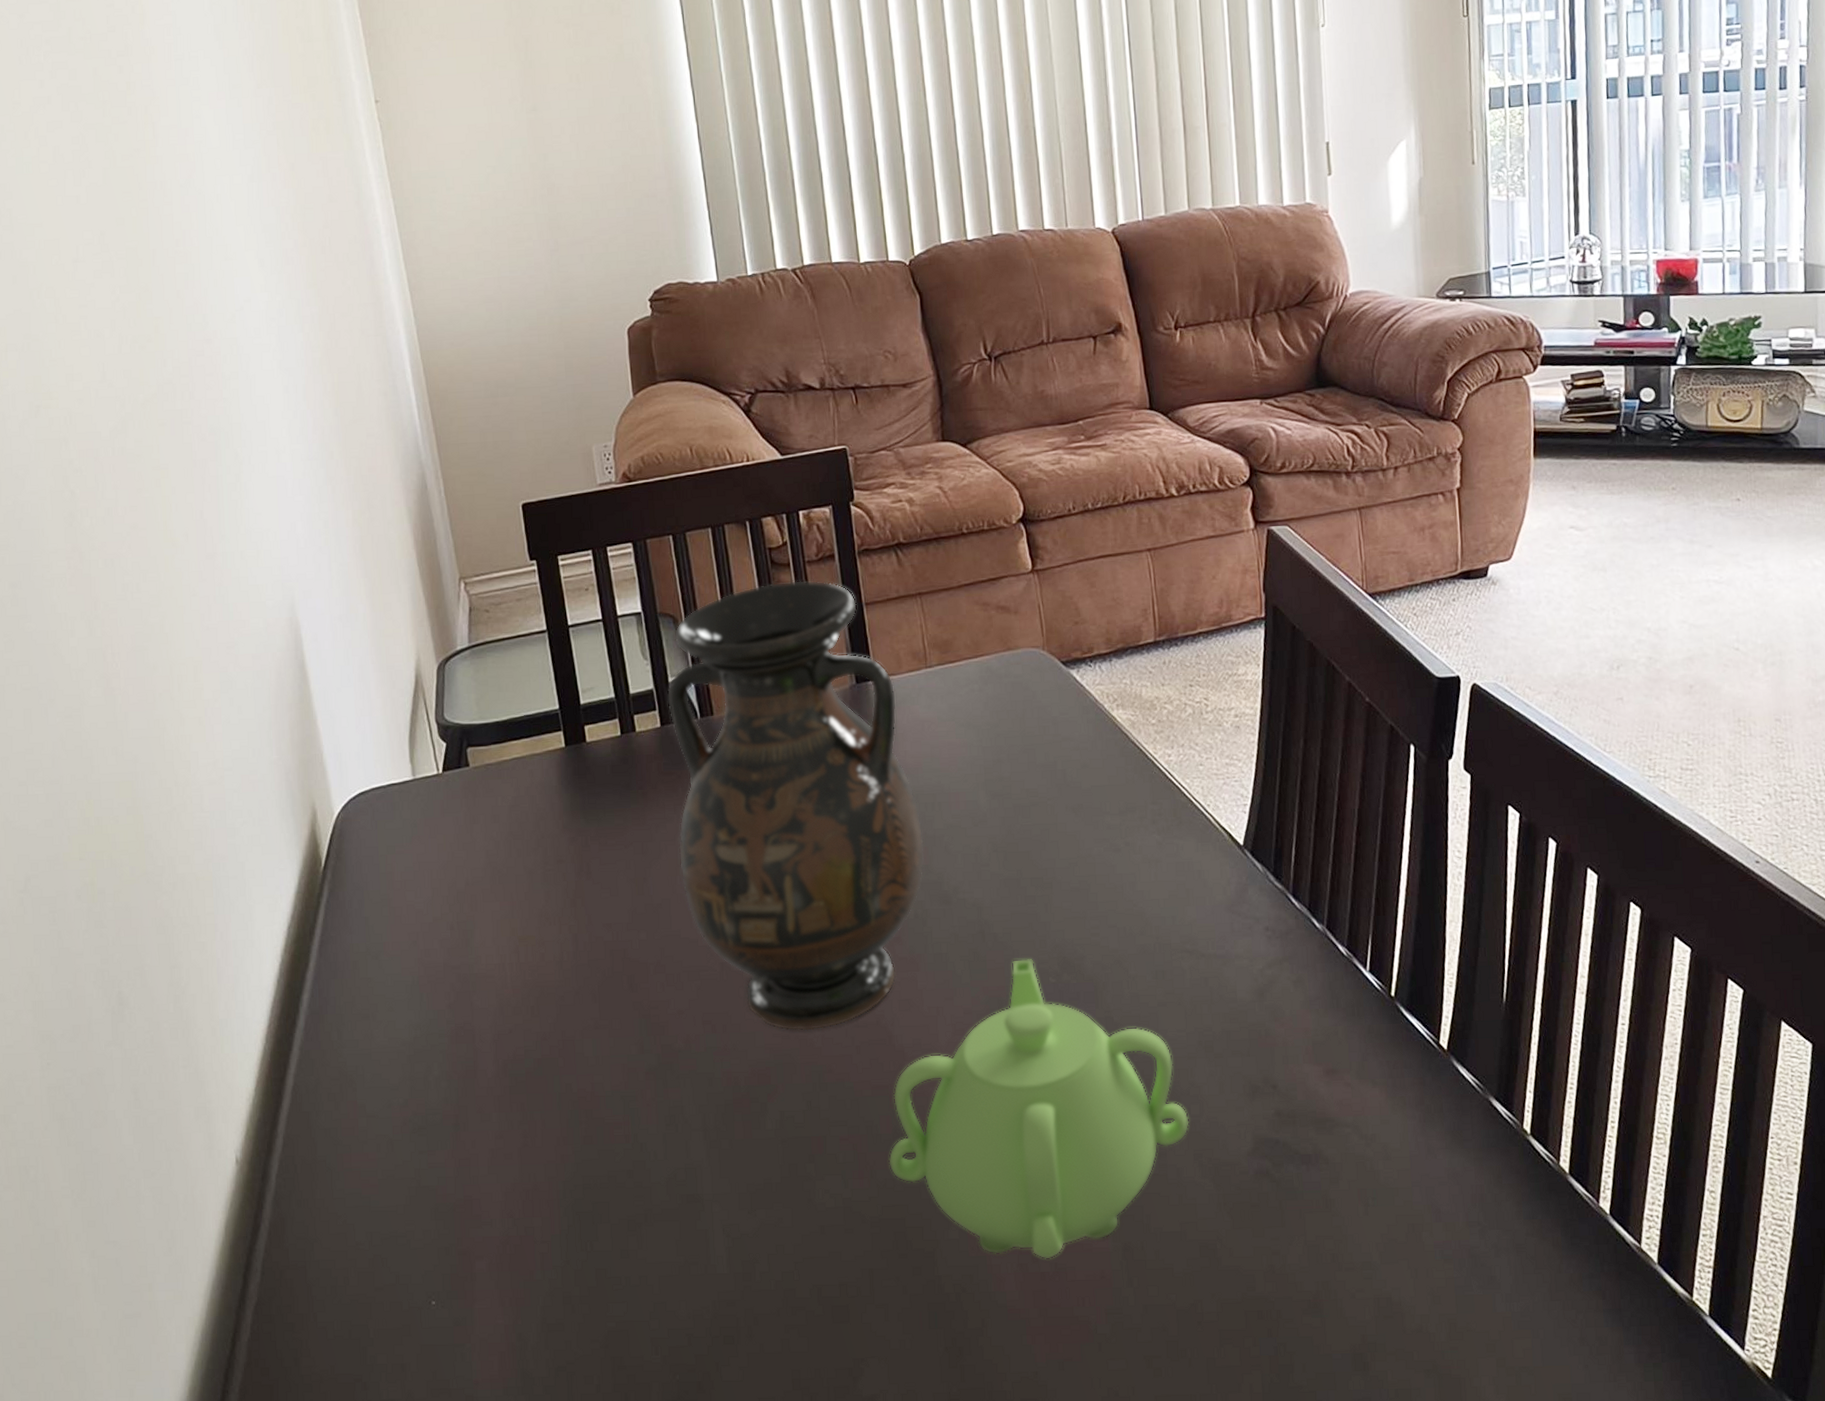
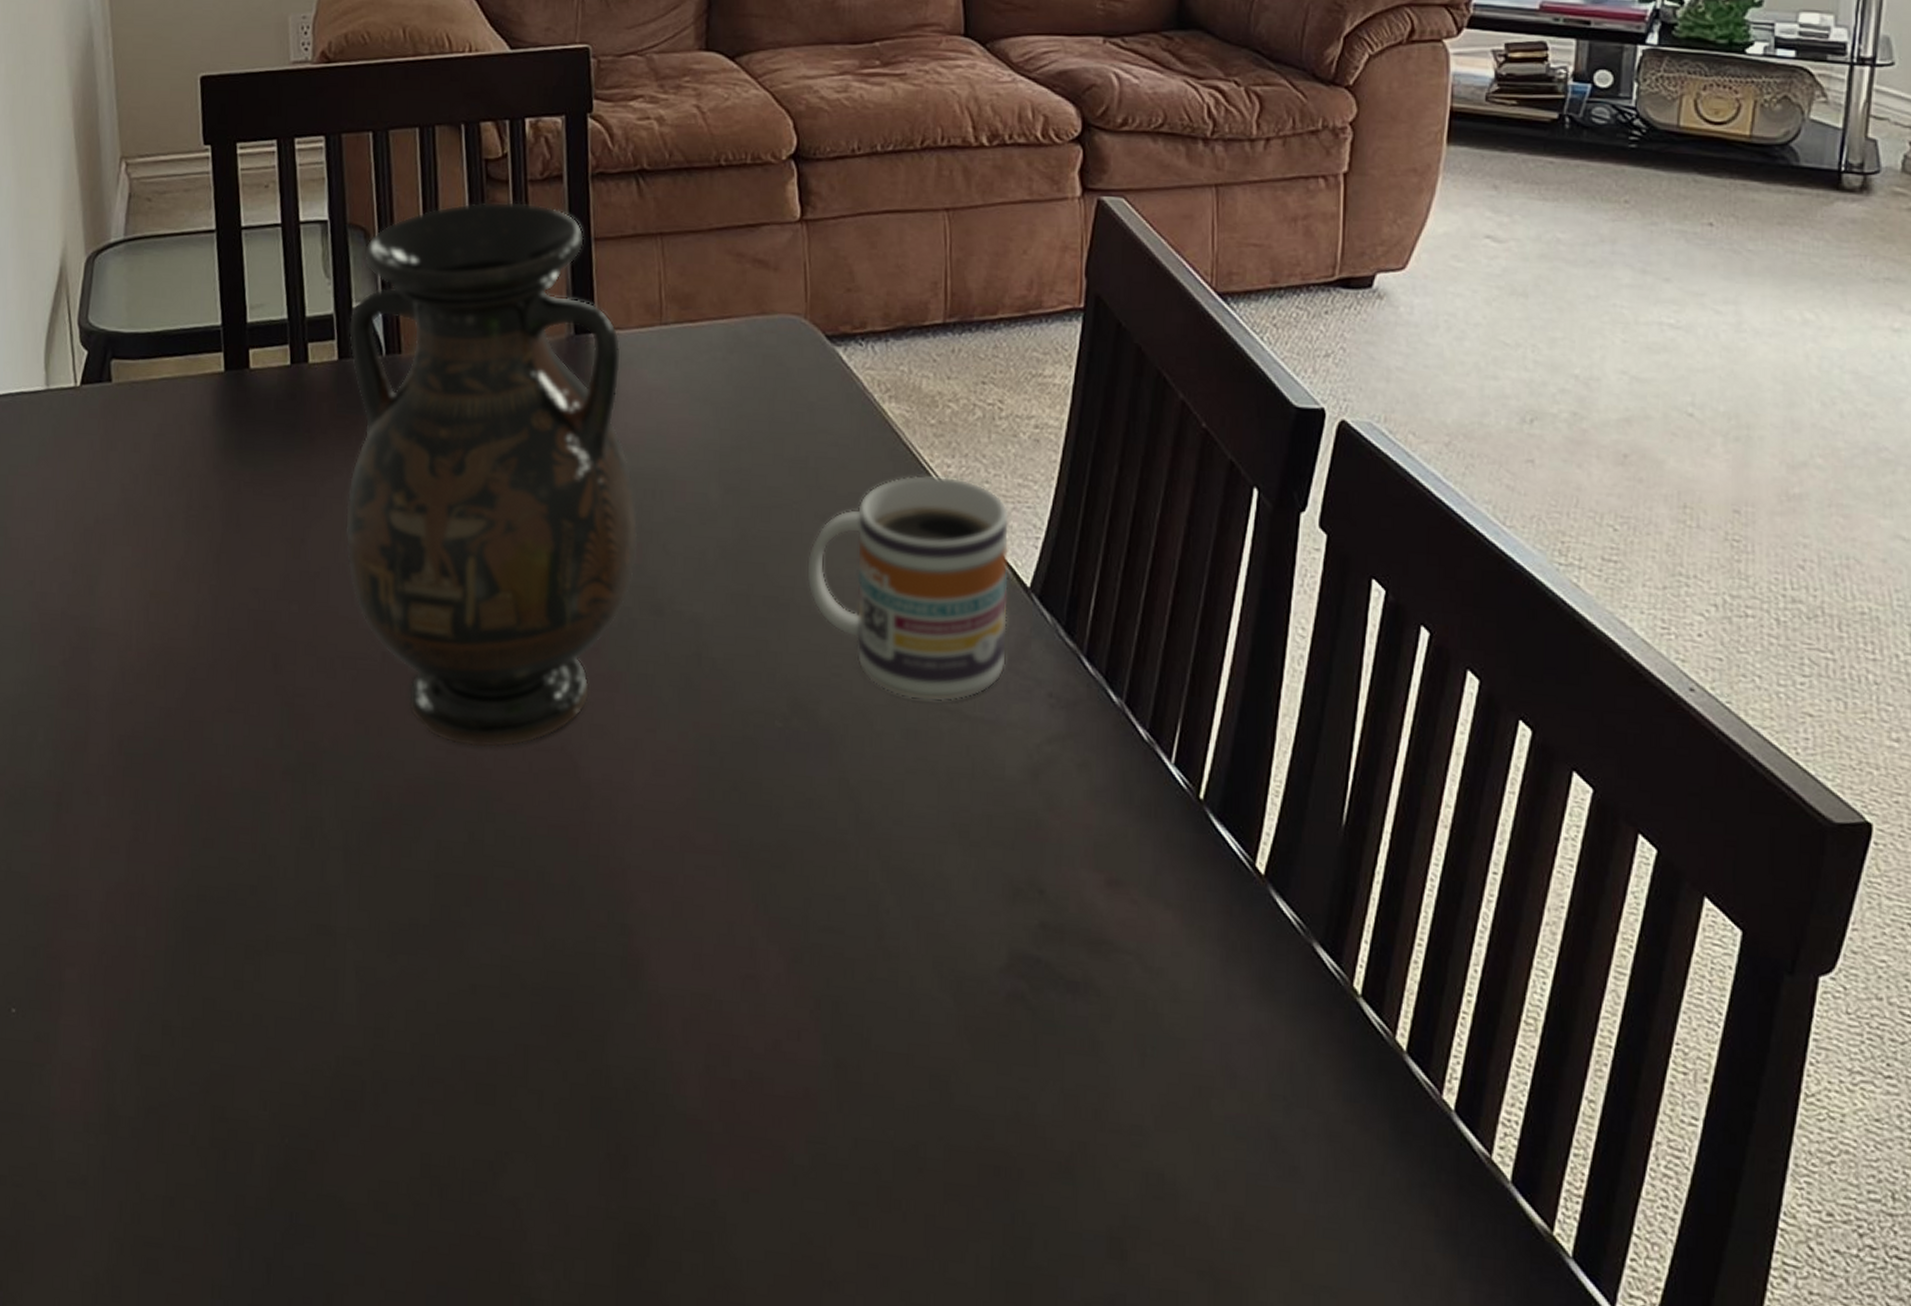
teapot: present [888,958,1189,1259] -> none [560,692,931,1065]
mug: none [1062,764,1230,947] -> present [806,474,1010,702]

